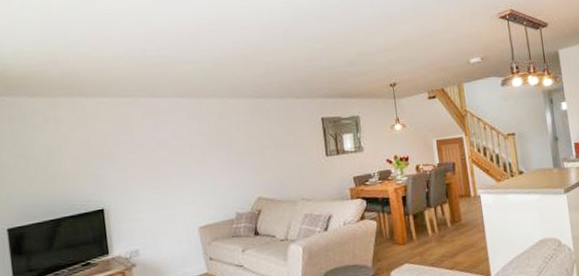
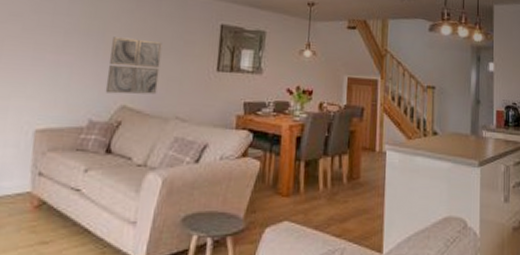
wall art: none [239,142,283,190] -> present [105,37,163,95]

